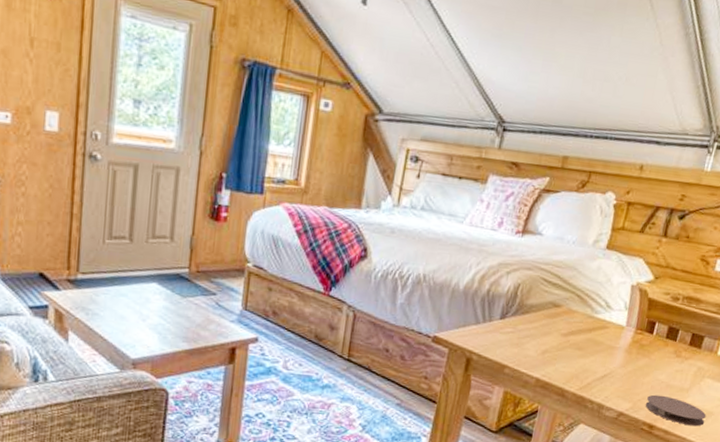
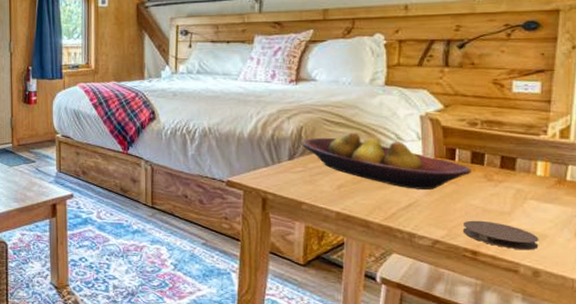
fruit bowl: none [516,295,665,362] -> present [302,132,471,189]

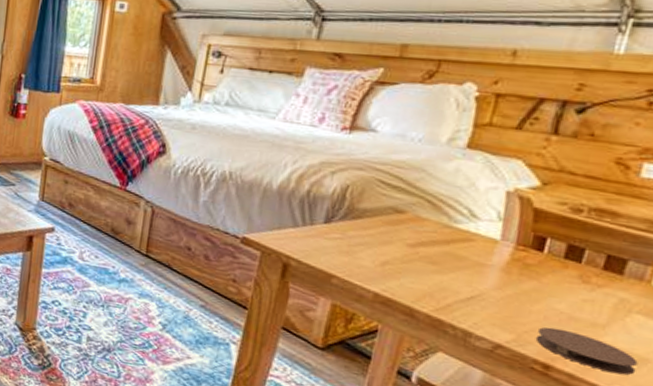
fruit bowl: present [302,132,471,189] -> none [344,200,563,284]

